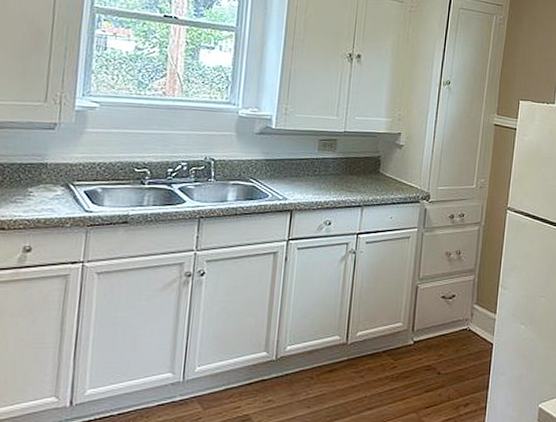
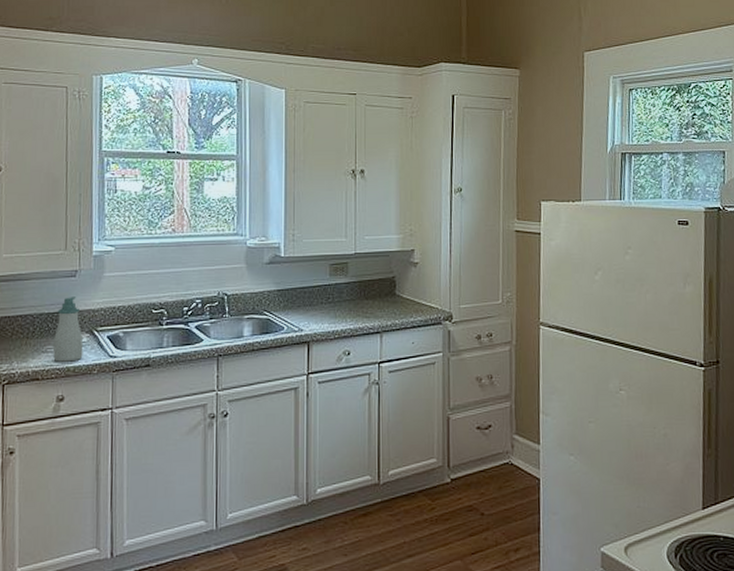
soap bottle: none [22,149,58,214] -> present [53,297,84,362]

